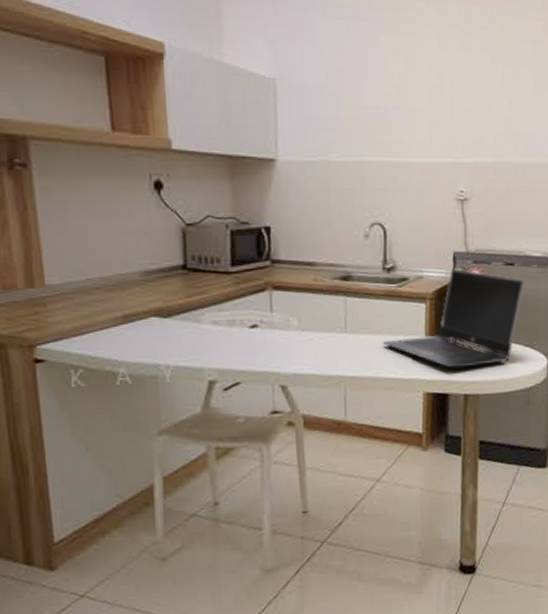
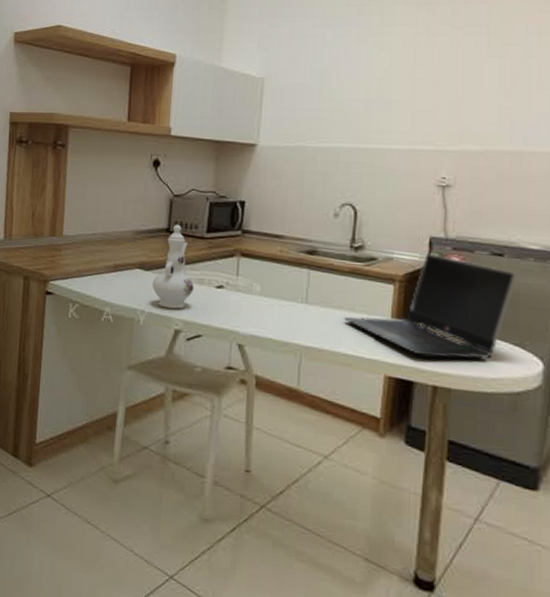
ewer: none [174,259,224,358] -> present [152,224,194,309]

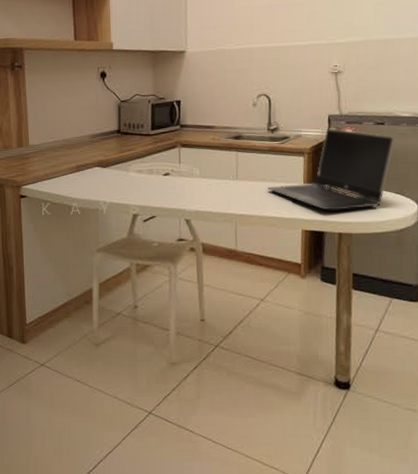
ewer: present [152,224,194,309] -> none [110,125,145,197]

